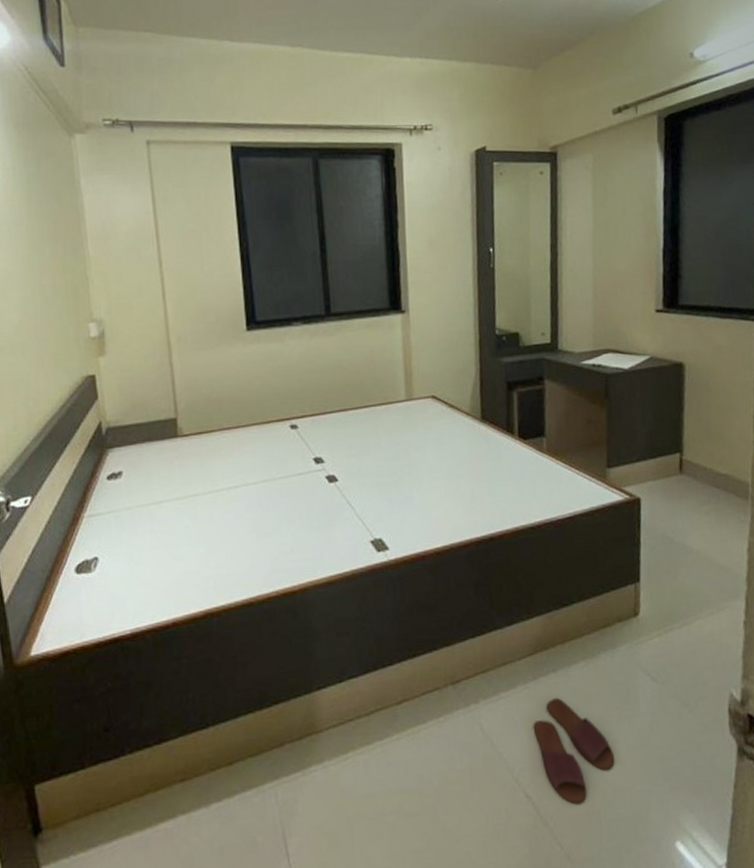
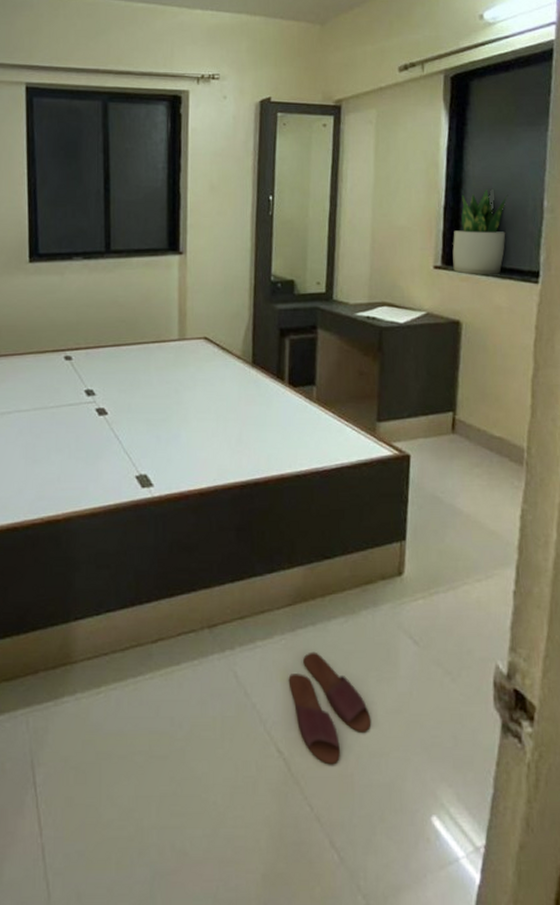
planter: none [673,230,725,316] -> present [452,189,508,275]

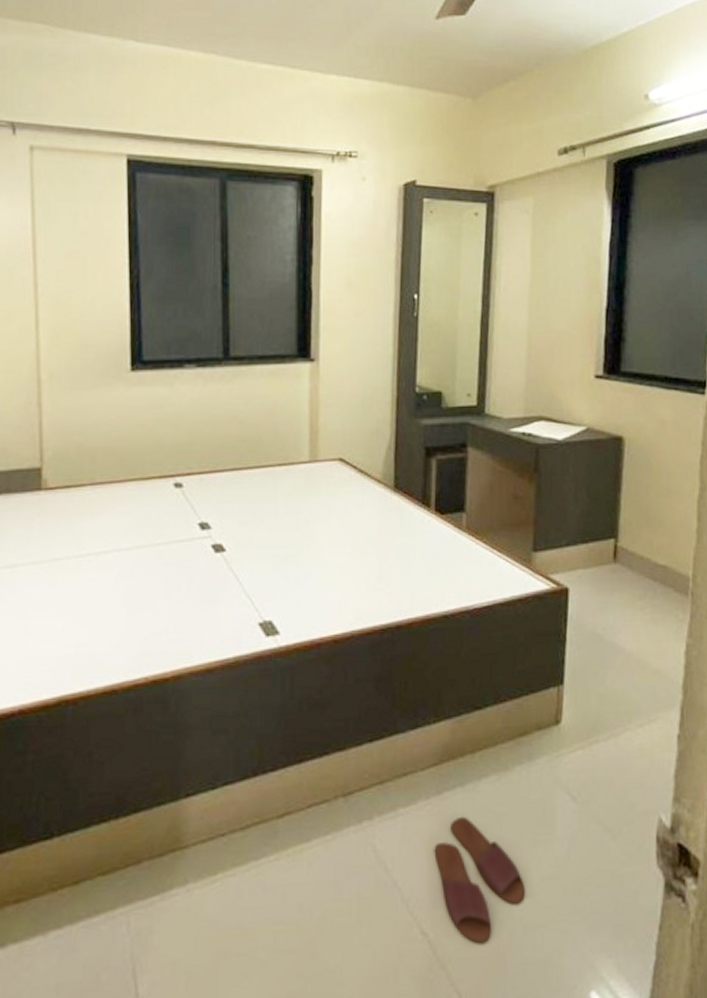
planter: present [452,189,508,275] -> none [615,290,674,386]

